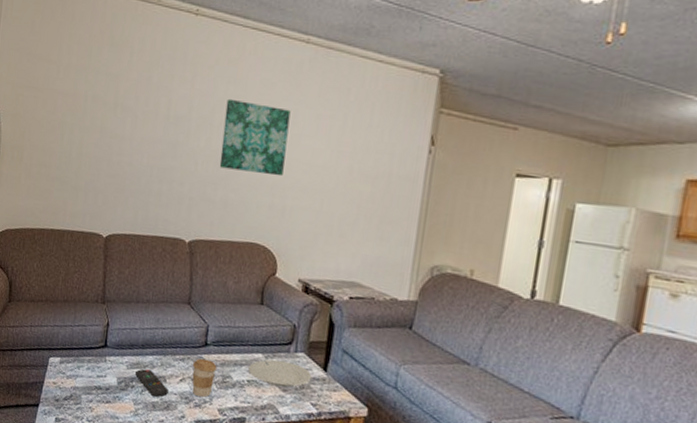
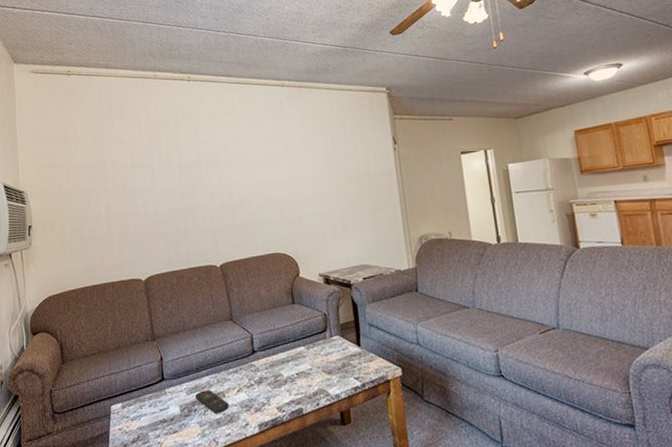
coffee cup: present [192,358,217,398] -> none [245,364,268,402]
wall art: present [219,98,291,177] -> none [228,139,286,198]
plate: present [248,359,312,387] -> none [294,346,350,372]

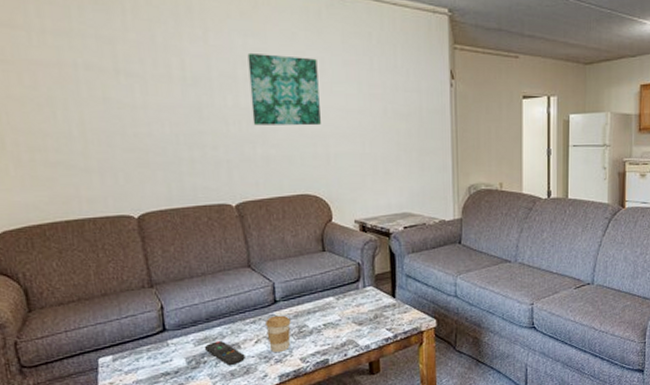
wall art: none [228,139,286,198] -> present [247,52,321,126]
coffee cup: none [245,364,268,402] -> present [264,315,291,353]

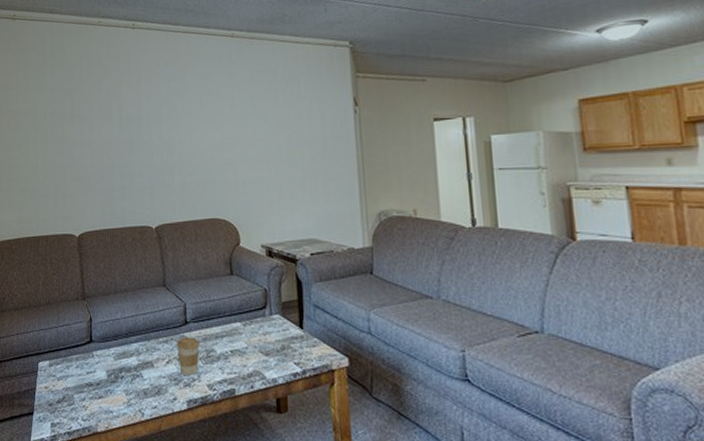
remote control: present [204,340,245,366] -> none [122,356,157,384]
wall art: present [247,52,321,126] -> none [170,94,231,156]

